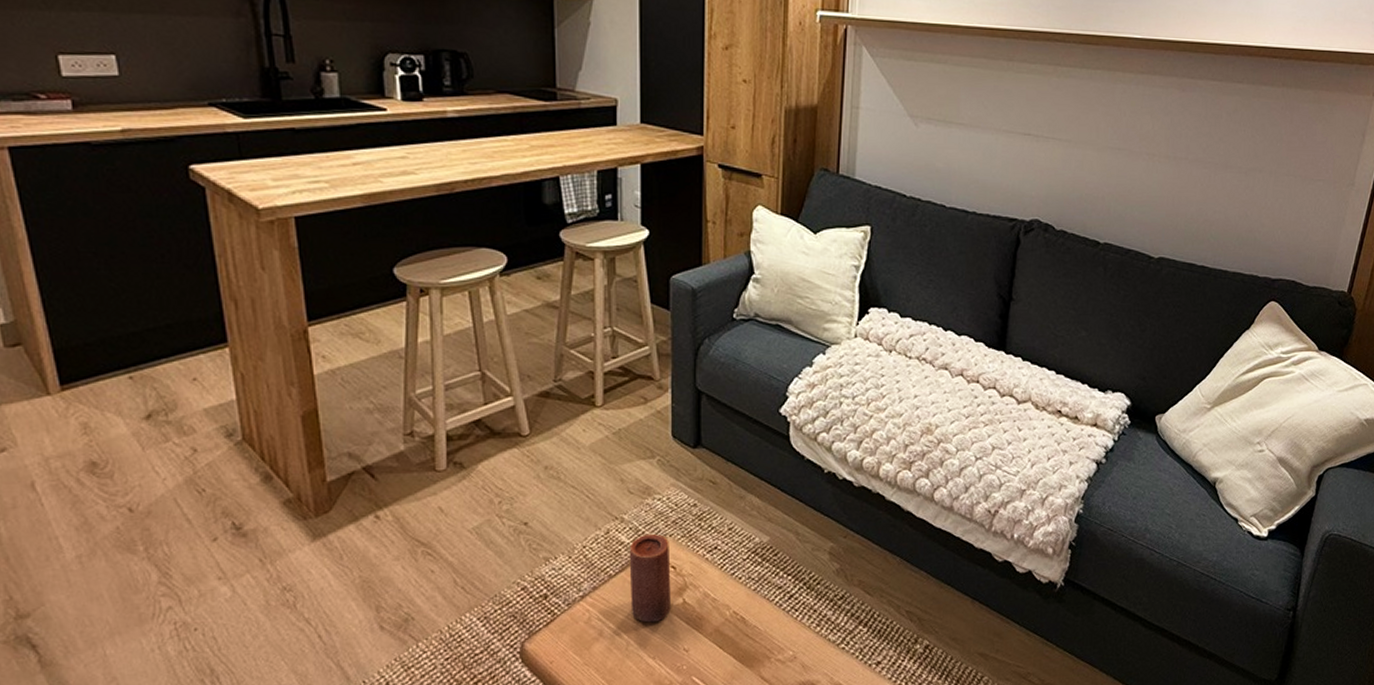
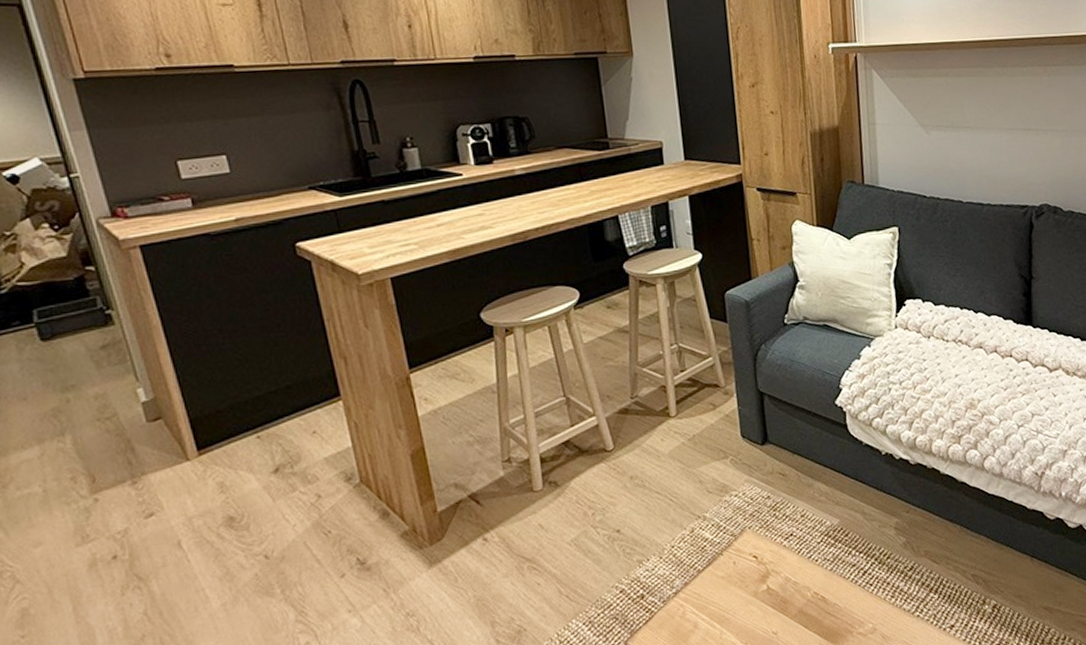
candle: present [629,533,671,623] -> none [713,527,757,611]

